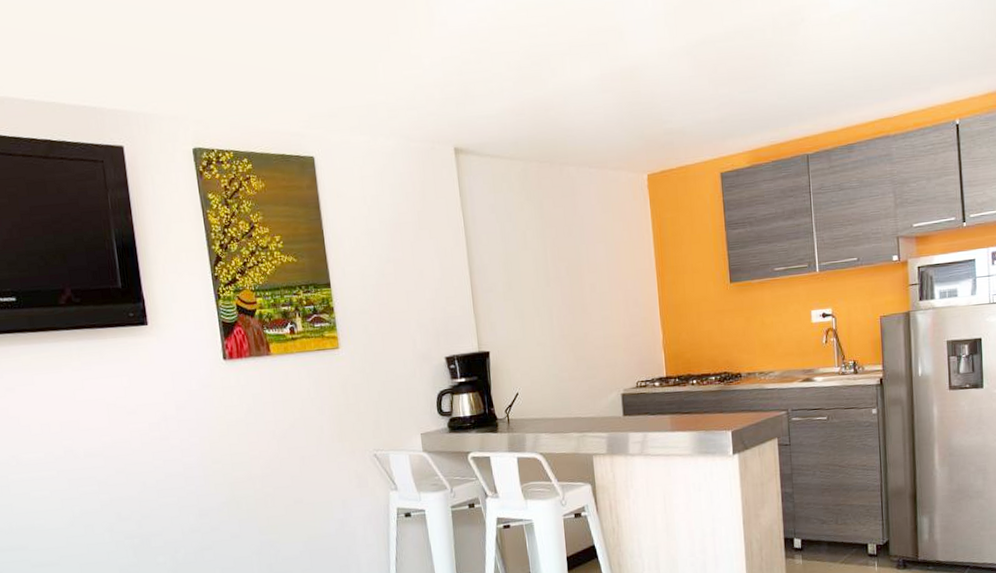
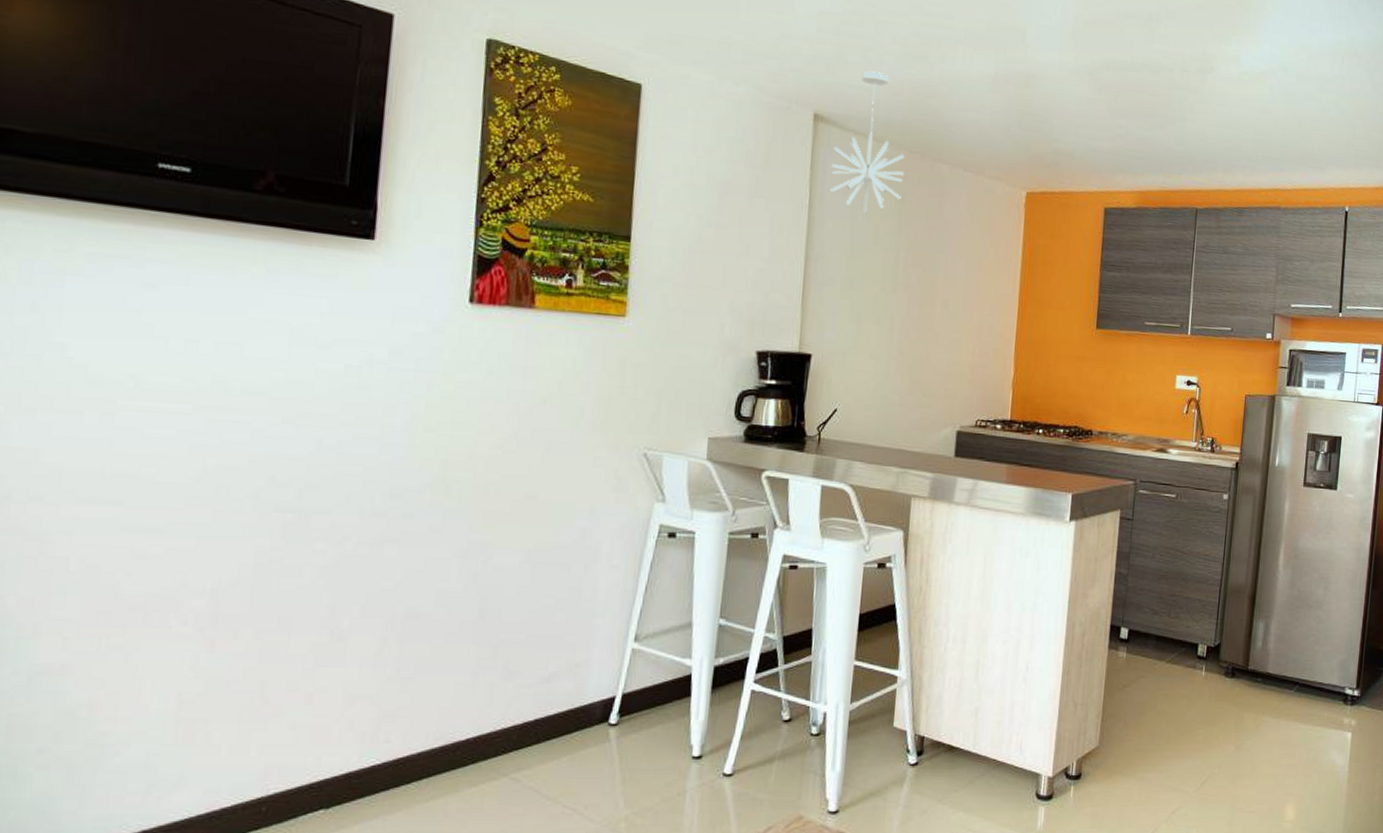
pendant light: none [476,99,540,223] -> present [830,71,905,213]

